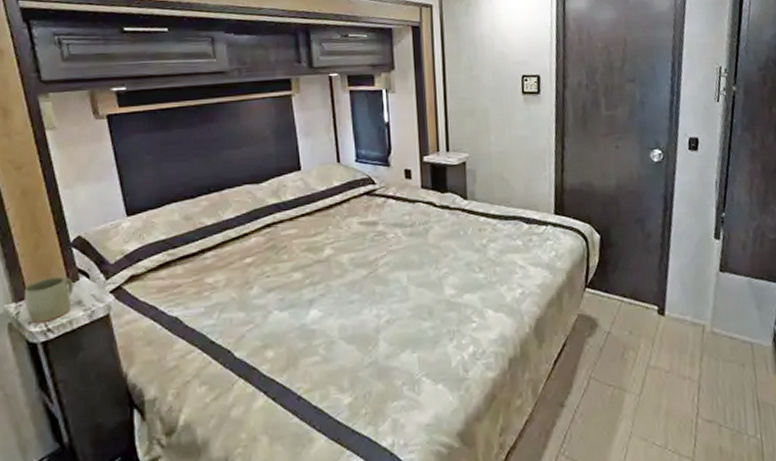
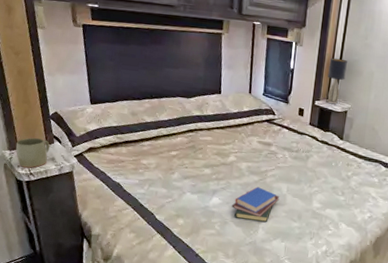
book: none [337,283,400,333] -> present [232,186,280,223]
table lamp: none [432,99,455,157] -> present [327,58,348,105]

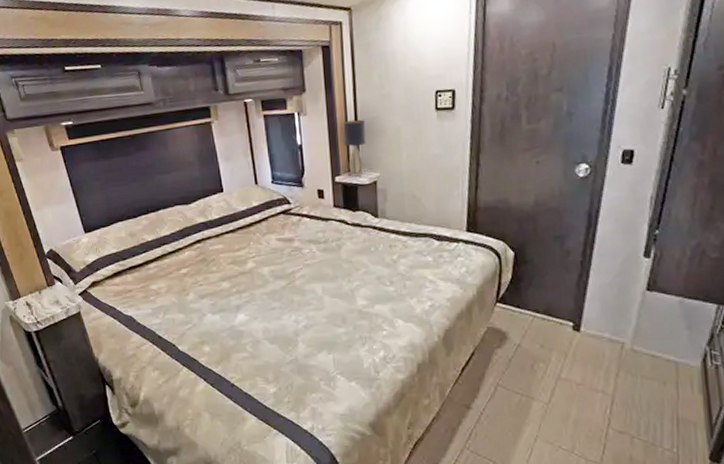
mug: present [15,137,50,168] -> none [17,281,53,316]
book: present [232,186,280,223] -> none [261,293,316,334]

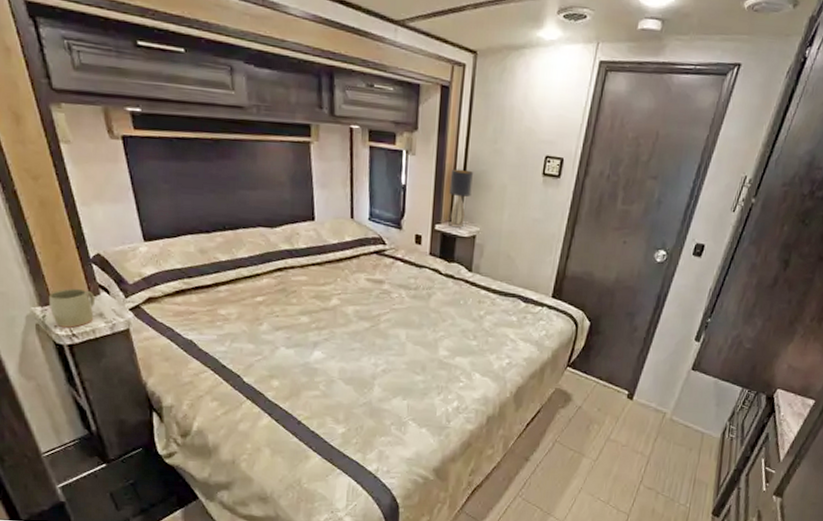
mug: none [17,281,53,316] -> present [48,288,96,328]

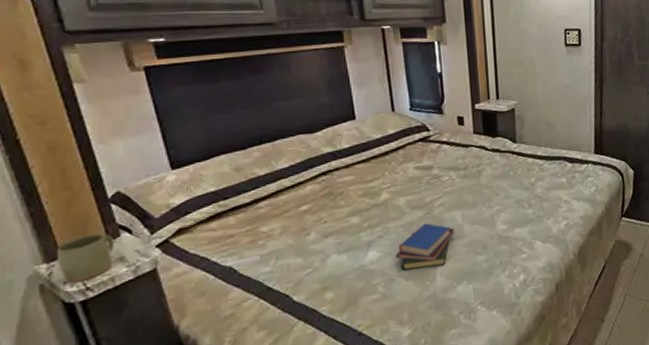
book: none [339,335,398,378] -> present [396,223,456,270]
table lamp: present [449,169,474,228] -> none [482,51,504,104]

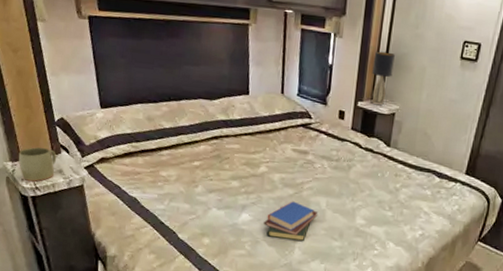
table lamp: none [482,51,504,104] -> present [372,51,396,106]

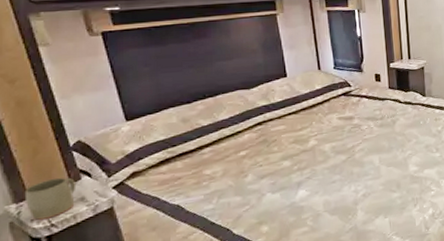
book: present [264,201,319,242] -> none [322,165,374,207]
table lamp: present [372,51,396,106] -> none [396,17,415,64]

